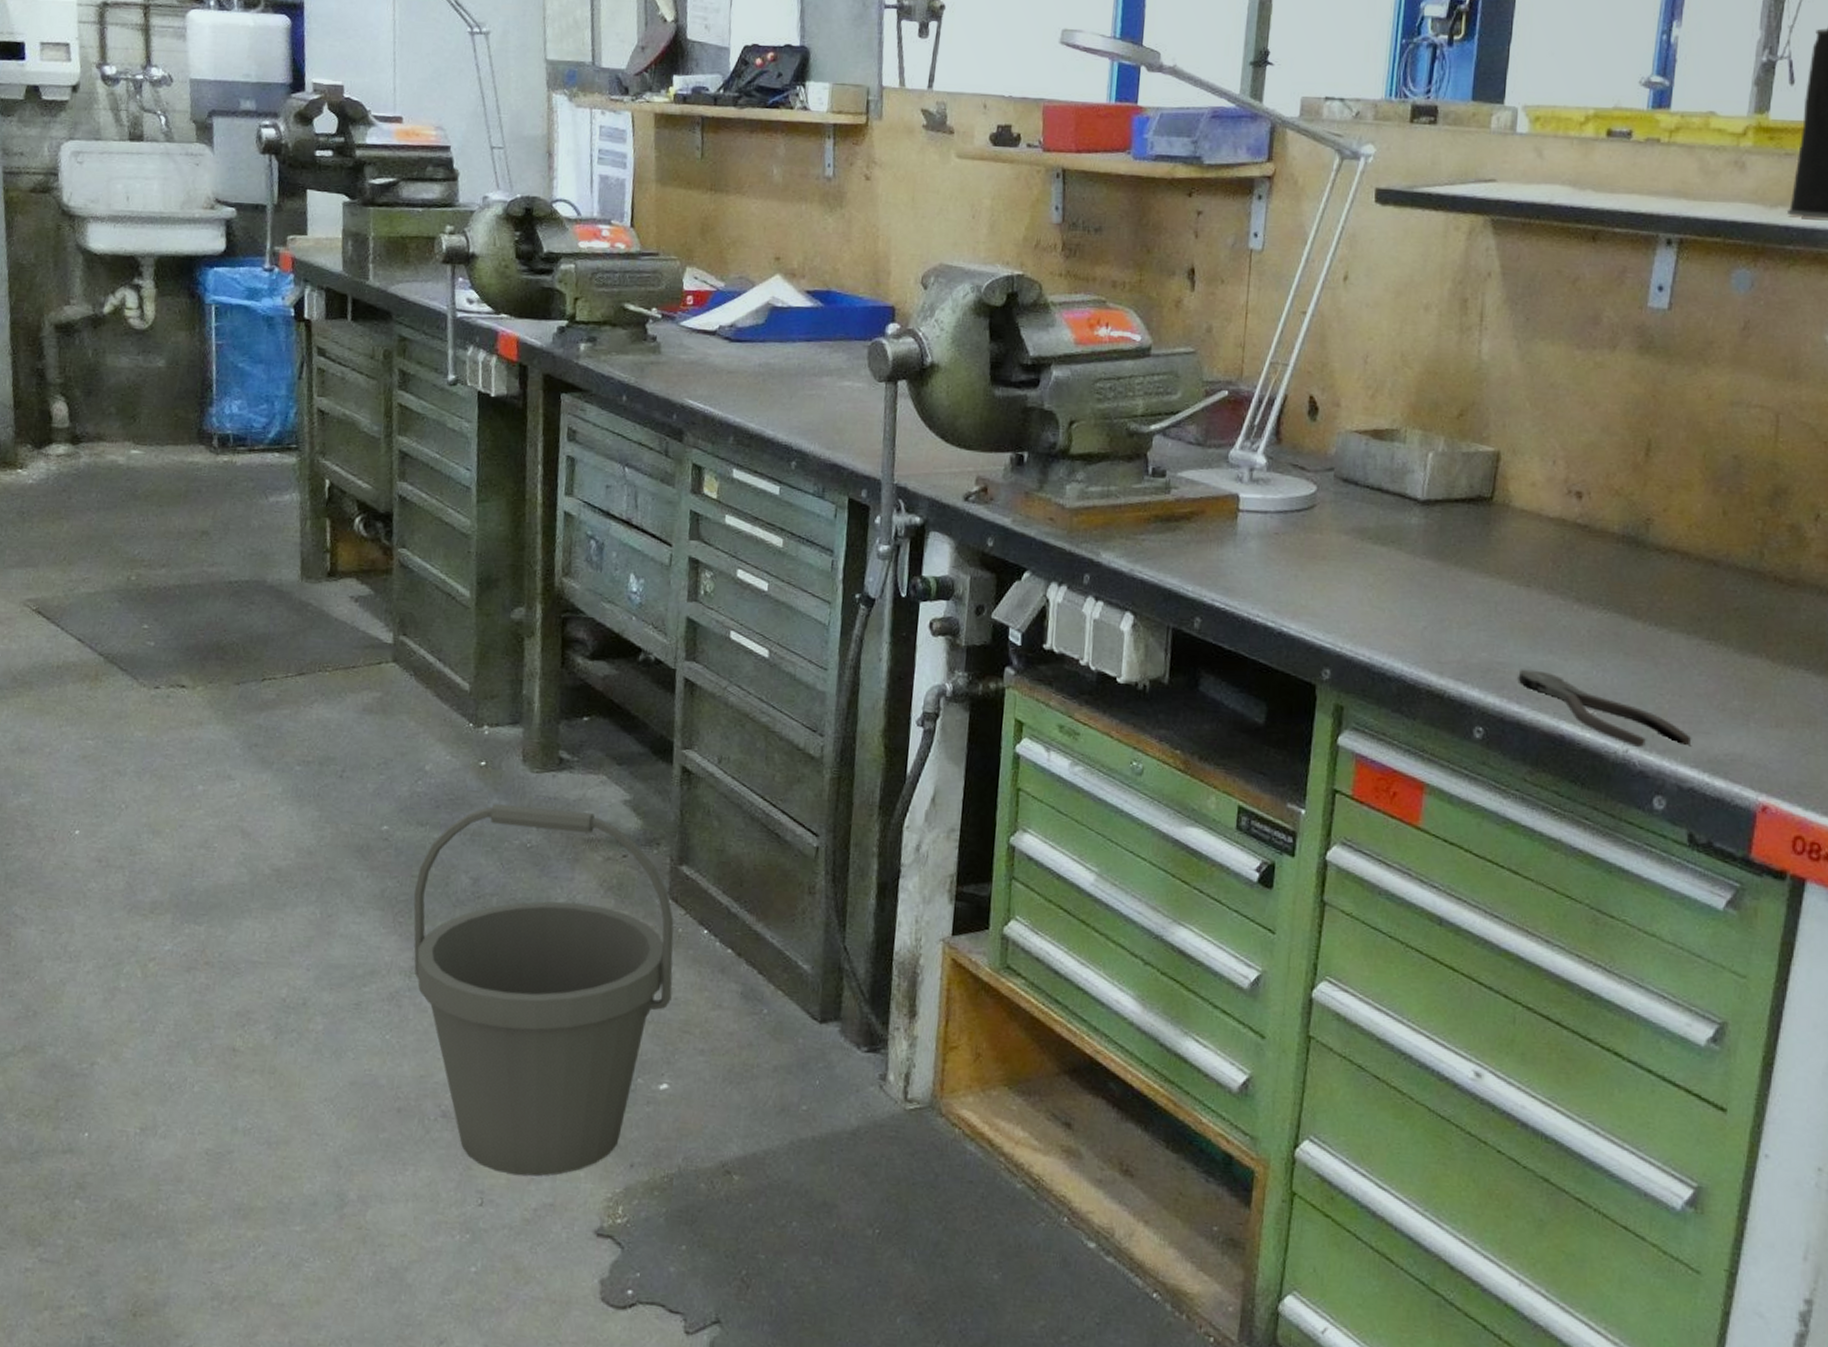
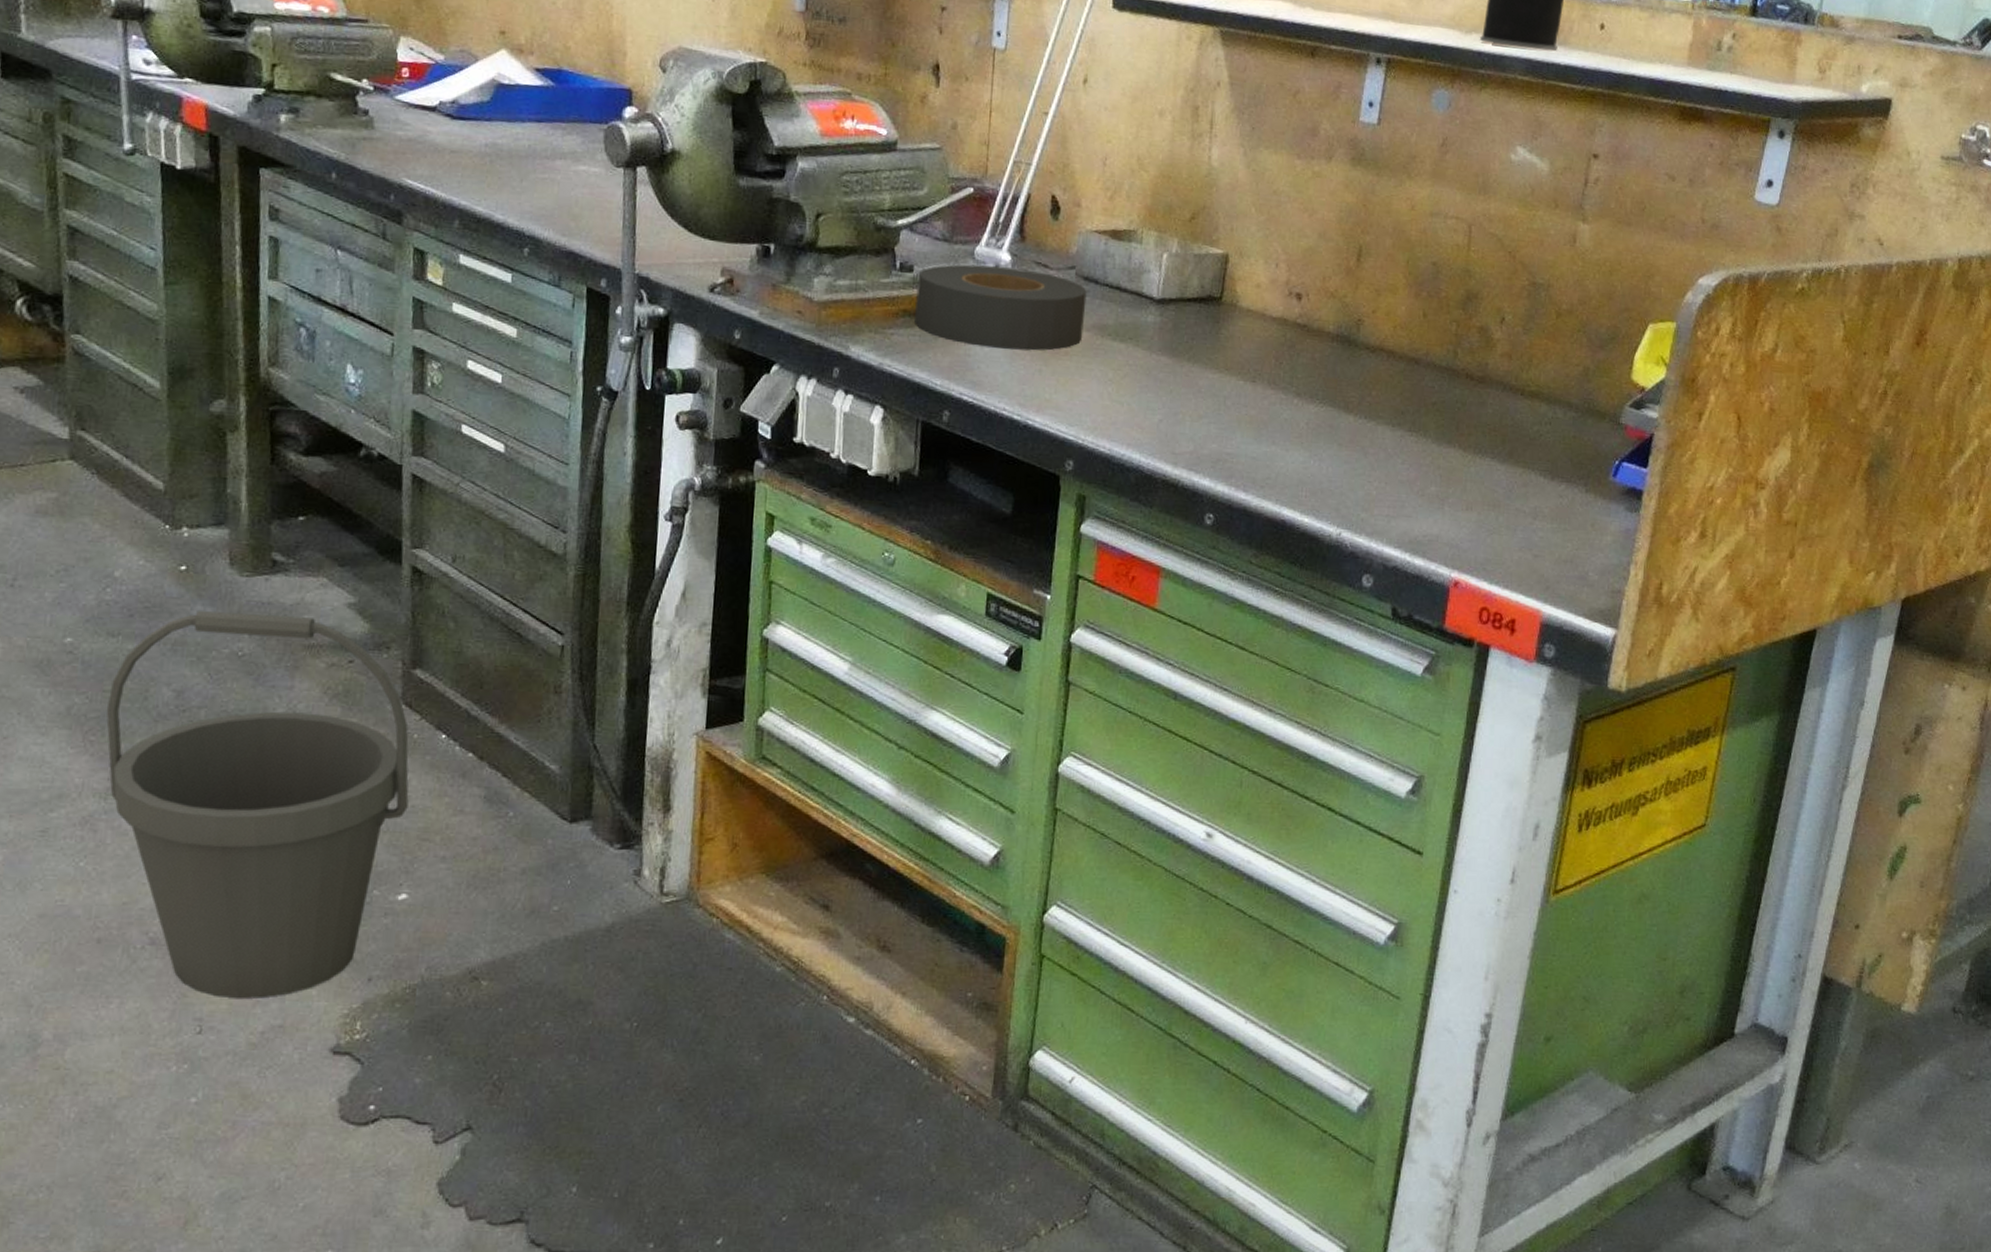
adhesive tape: none [1166,468,1346,555] -> present [914,264,1087,350]
pliers: present [1518,669,1692,748] -> none [1244,459,1396,531]

